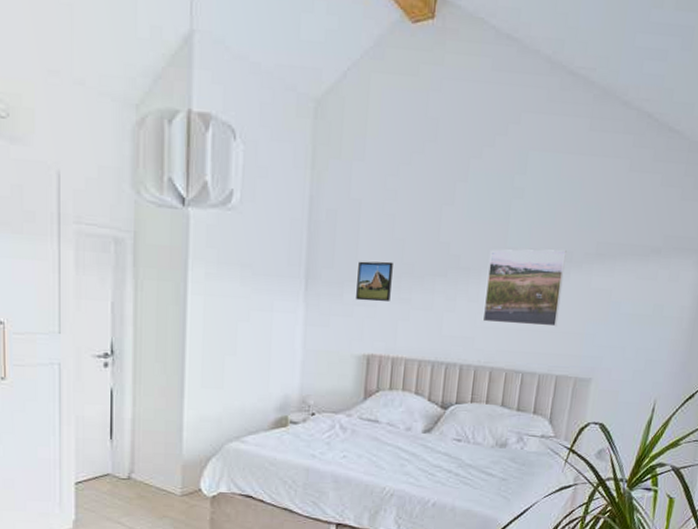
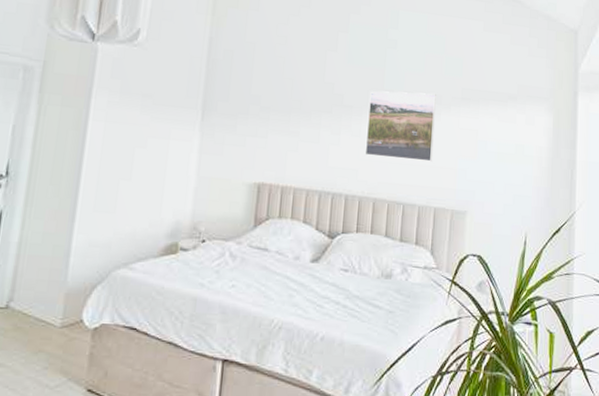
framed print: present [356,261,393,302] -> none [248,96,283,134]

